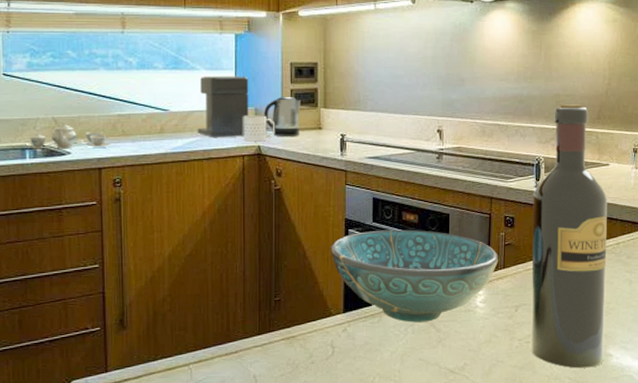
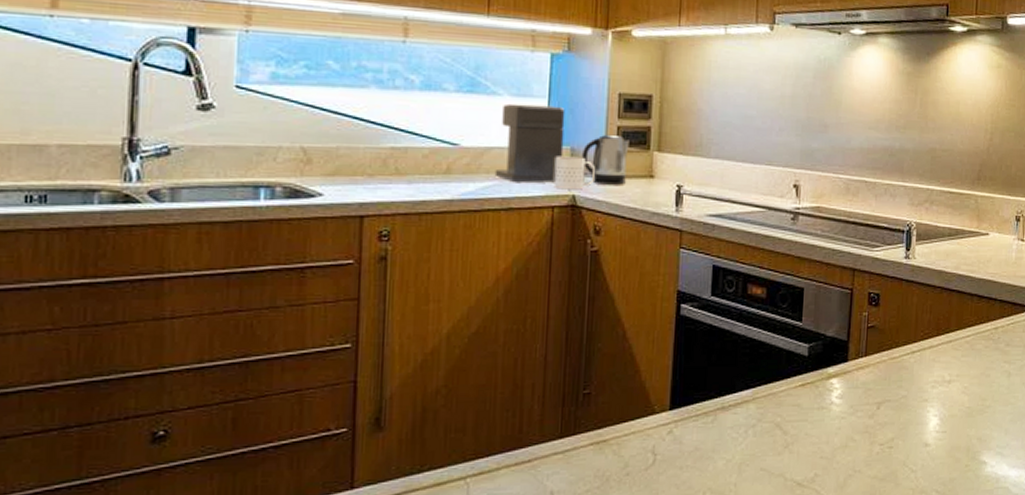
tea set: present [24,122,111,149] -> none [258,153,379,189]
decorative bowl: present [330,229,499,323] -> none [657,306,861,423]
wine bottle: present [531,104,608,368] -> none [894,160,986,479]

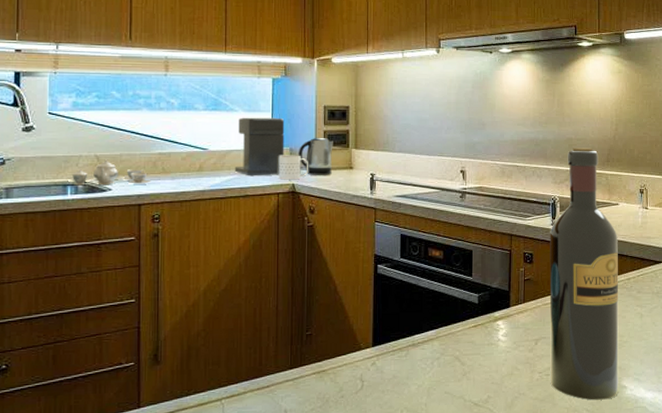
tea set: none [258,153,379,189] -> present [66,159,151,186]
wine bottle: none [894,160,986,479] -> present [549,148,619,400]

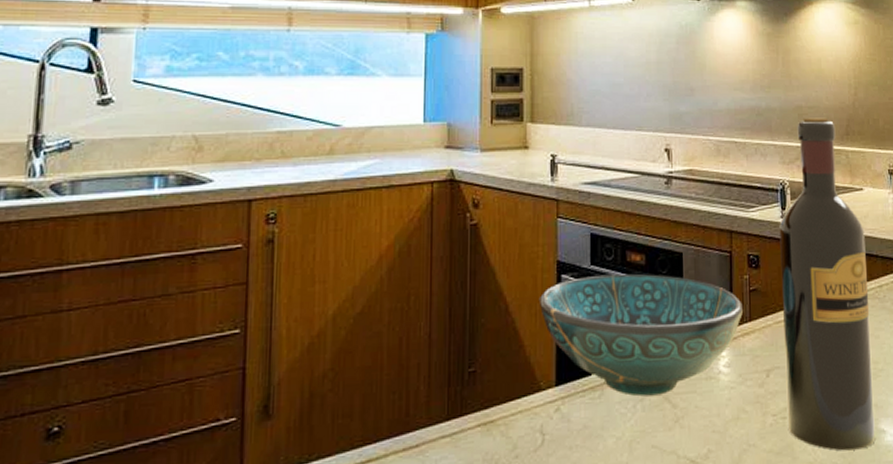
tea set: present [66,159,151,186] -> none [153,141,266,176]
coffee maker: present [234,117,285,176] -> none [375,83,441,161]
mug: present [278,155,308,180] -> none [432,131,471,165]
kettle: present [299,137,333,176] -> none [459,108,503,159]
decorative bowl: none [360,265,519,356] -> present [538,273,744,397]

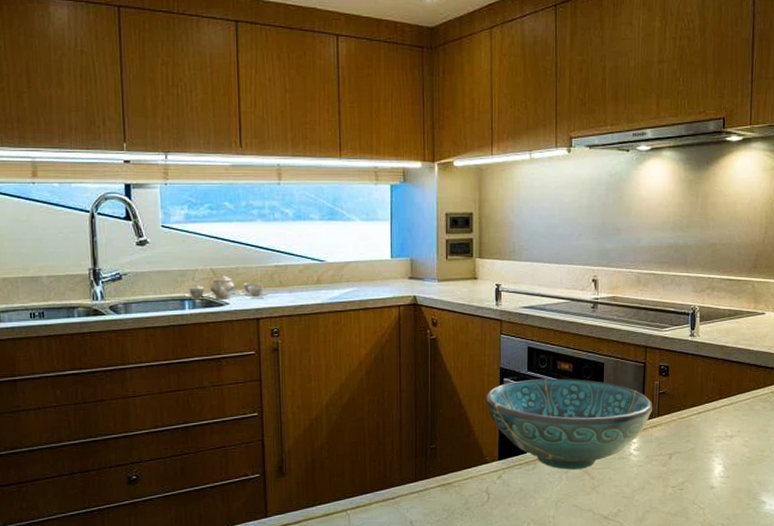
tea set: none [153,141,266,176] -> present [183,273,269,300]
wine bottle: present [779,118,876,451] -> none [684,253,763,515]

